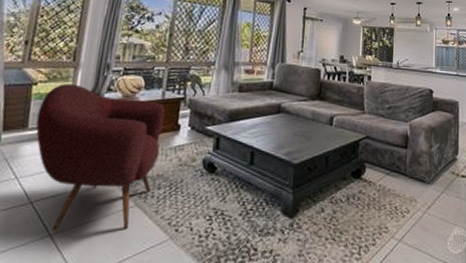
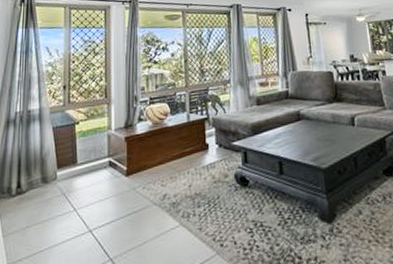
armchair: present [36,83,165,230] -> none [83,118,194,254]

